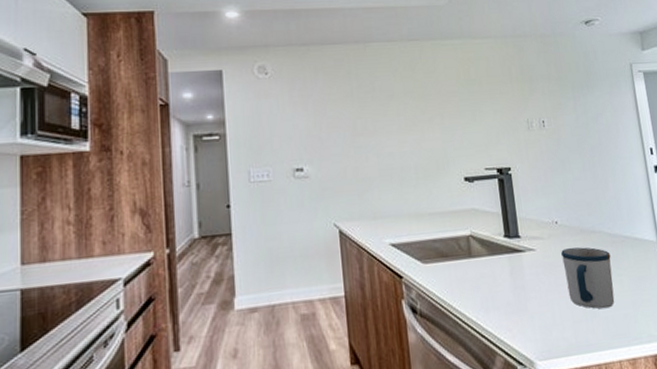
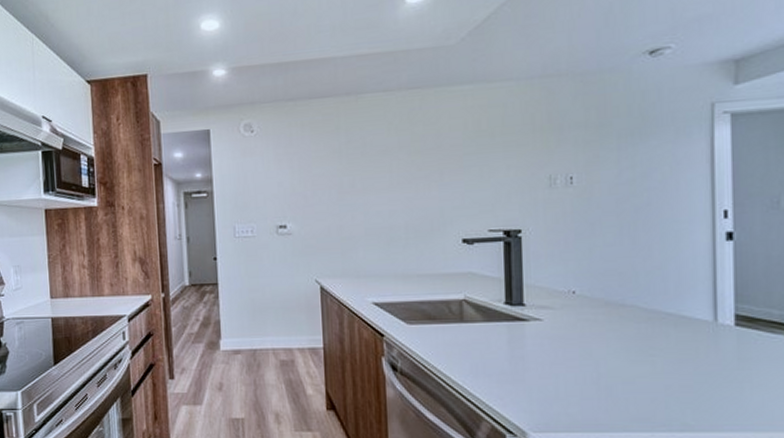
mug: present [561,247,615,309] -> none [576,321,643,390]

